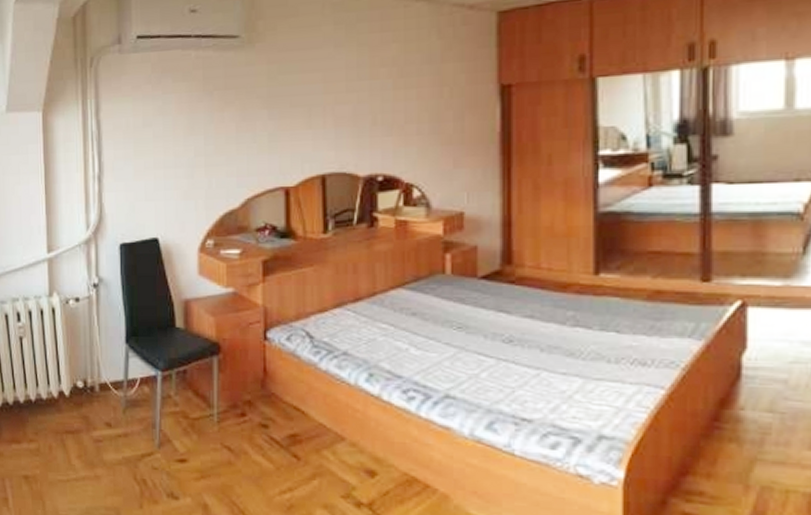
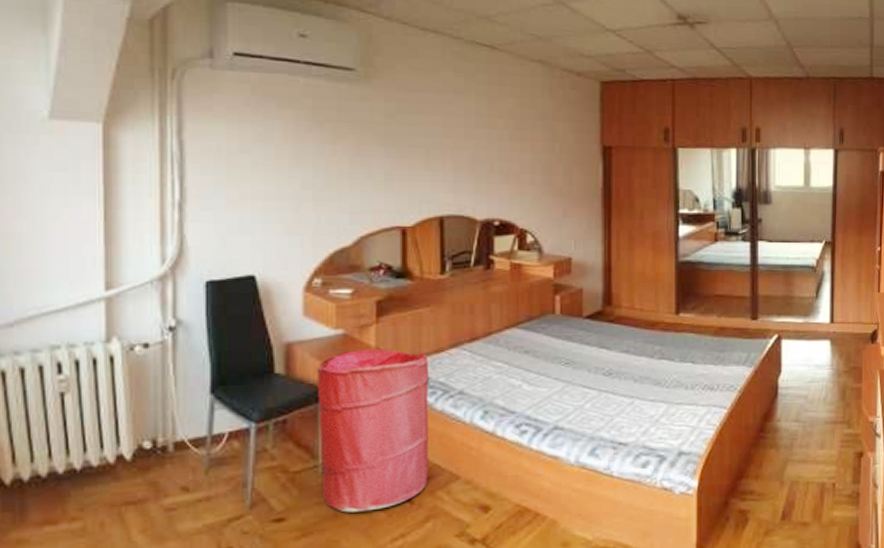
laundry hamper: none [212,306,315,462] -> present [318,348,430,513]

